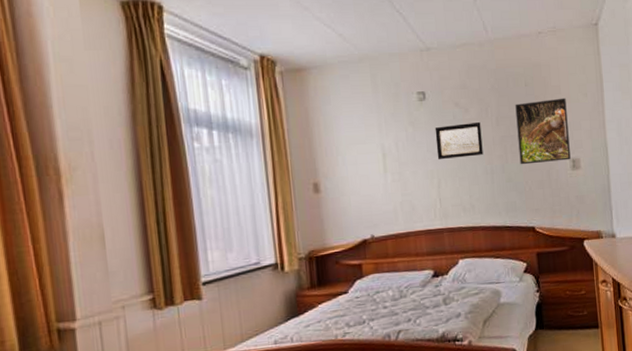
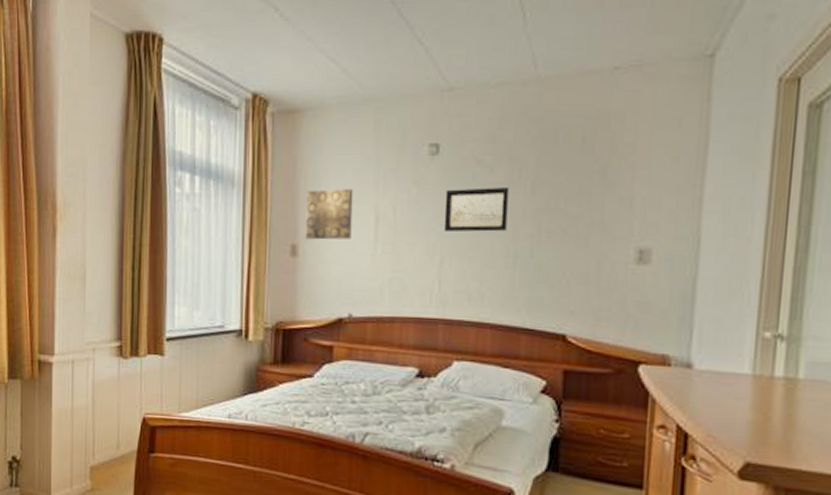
wall art: none [321,132,365,178] -> present [305,189,353,240]
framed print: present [515,98,571,165] -> none [557,161,643,250]

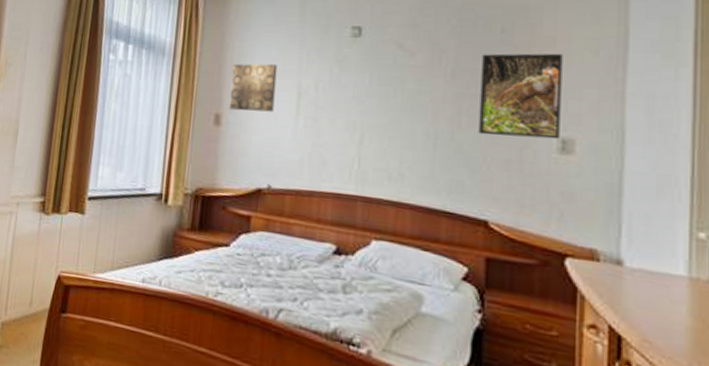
wall art: present [443,186,509,232] -> none [364,70,429,113]
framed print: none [557,161,643,250] -> present [478,53,563,140]

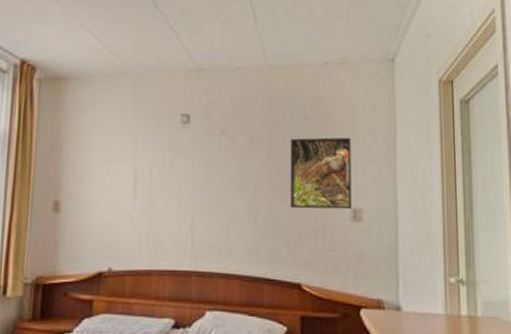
wall art: present [229,63,278,112] -> none [67,150,114,197]

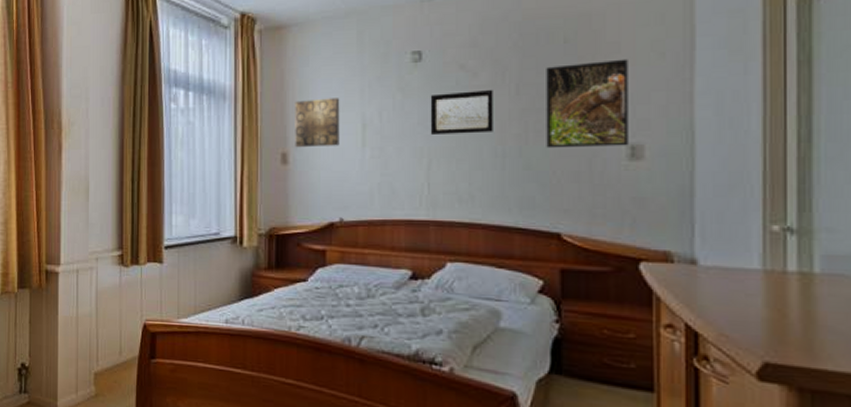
wall art: none [67,150,114,197] -> present [295,98,340,148]
wall art: none [195,153,249,192] -> present [430,89,493,136]

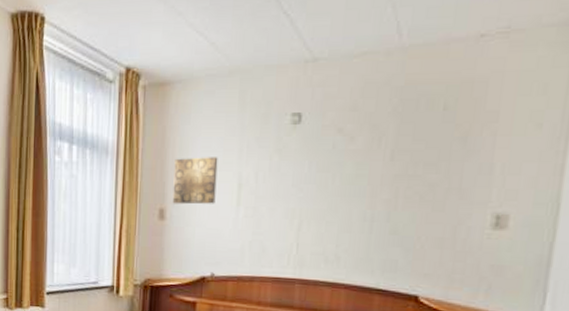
wall art: present [430,89,493,136] -> none [303,154,369,198]
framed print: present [546,58,628,149] -> none [414,128,505,216]

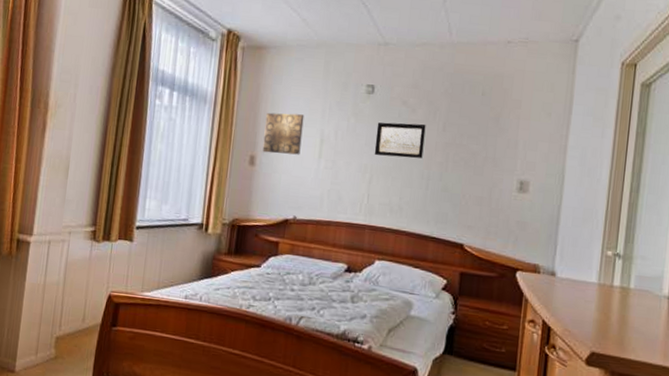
wall art: none [303,154,369,198] -> present [374,122,426,159]

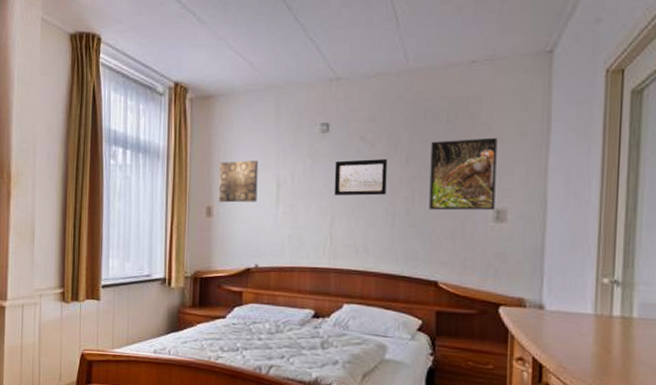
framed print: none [460,112,526,181] -> present [429,137,498,211]

